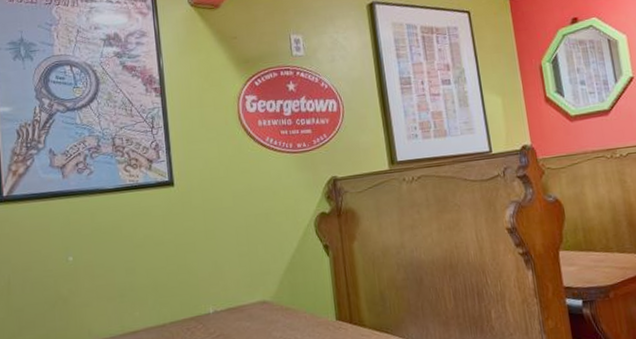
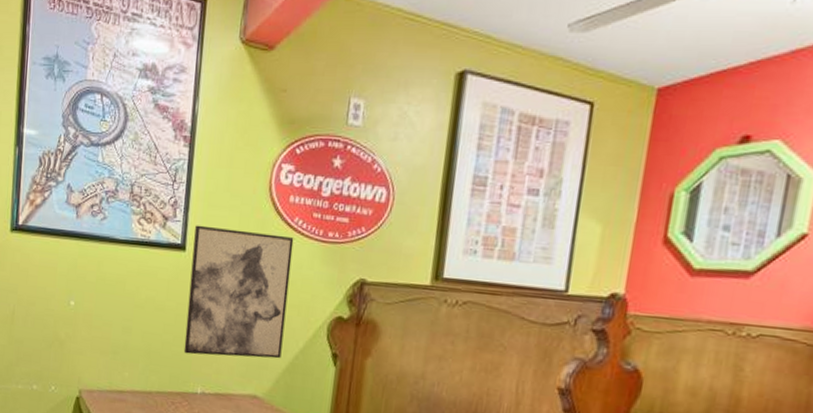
wall art: none [179,154,280,279] -> present [183,225,294,359]

